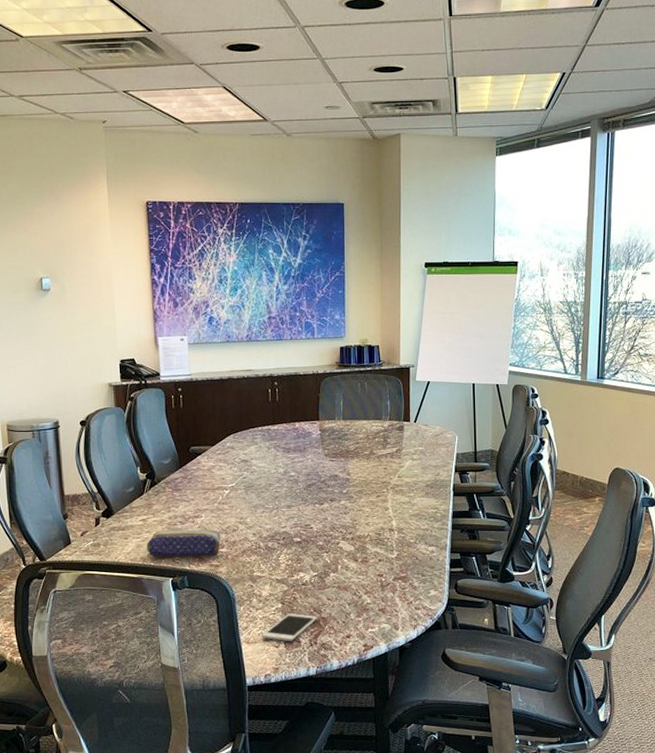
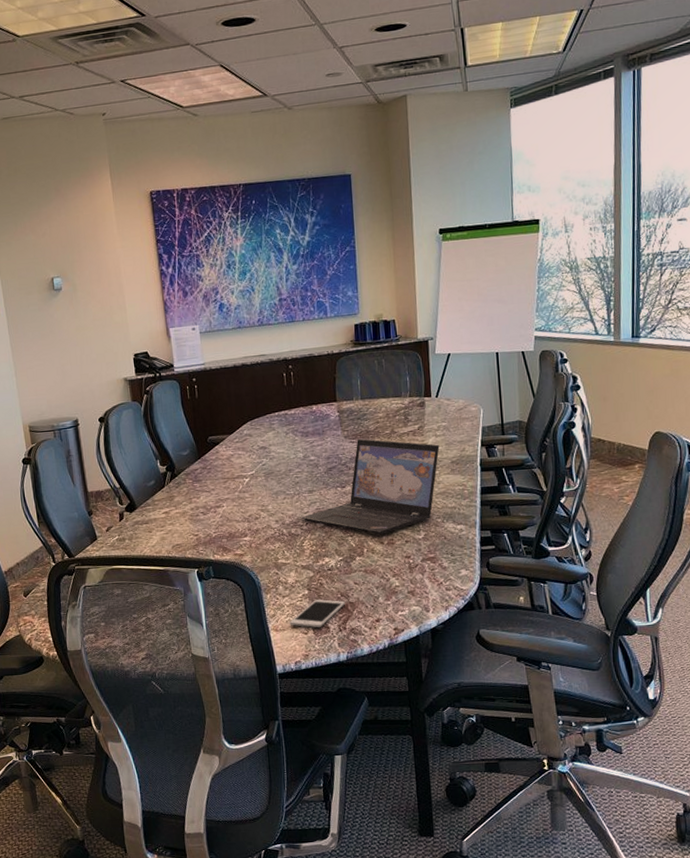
pencil case: present [146,529,221,557] -> none [170,518,244,548]
laptop: none [278,457,416,552] -> present [301,438,440,534]

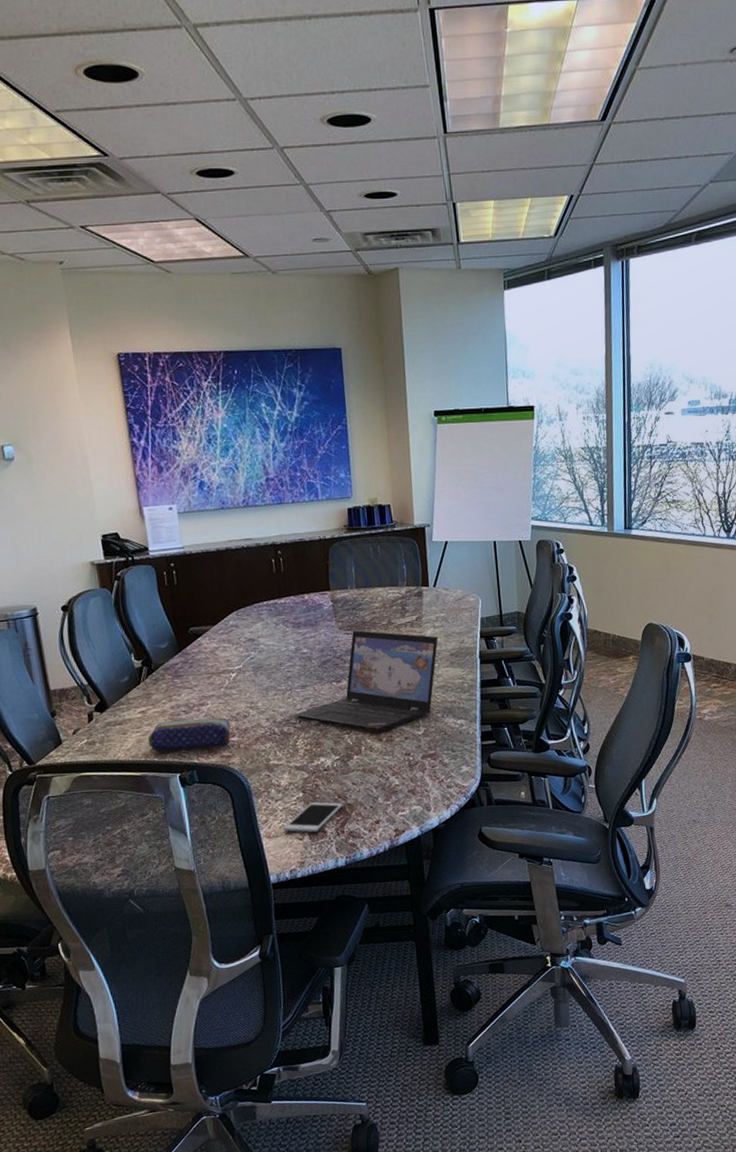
pencil case: none [170,518,244,548] -> present [148,717,231,751]

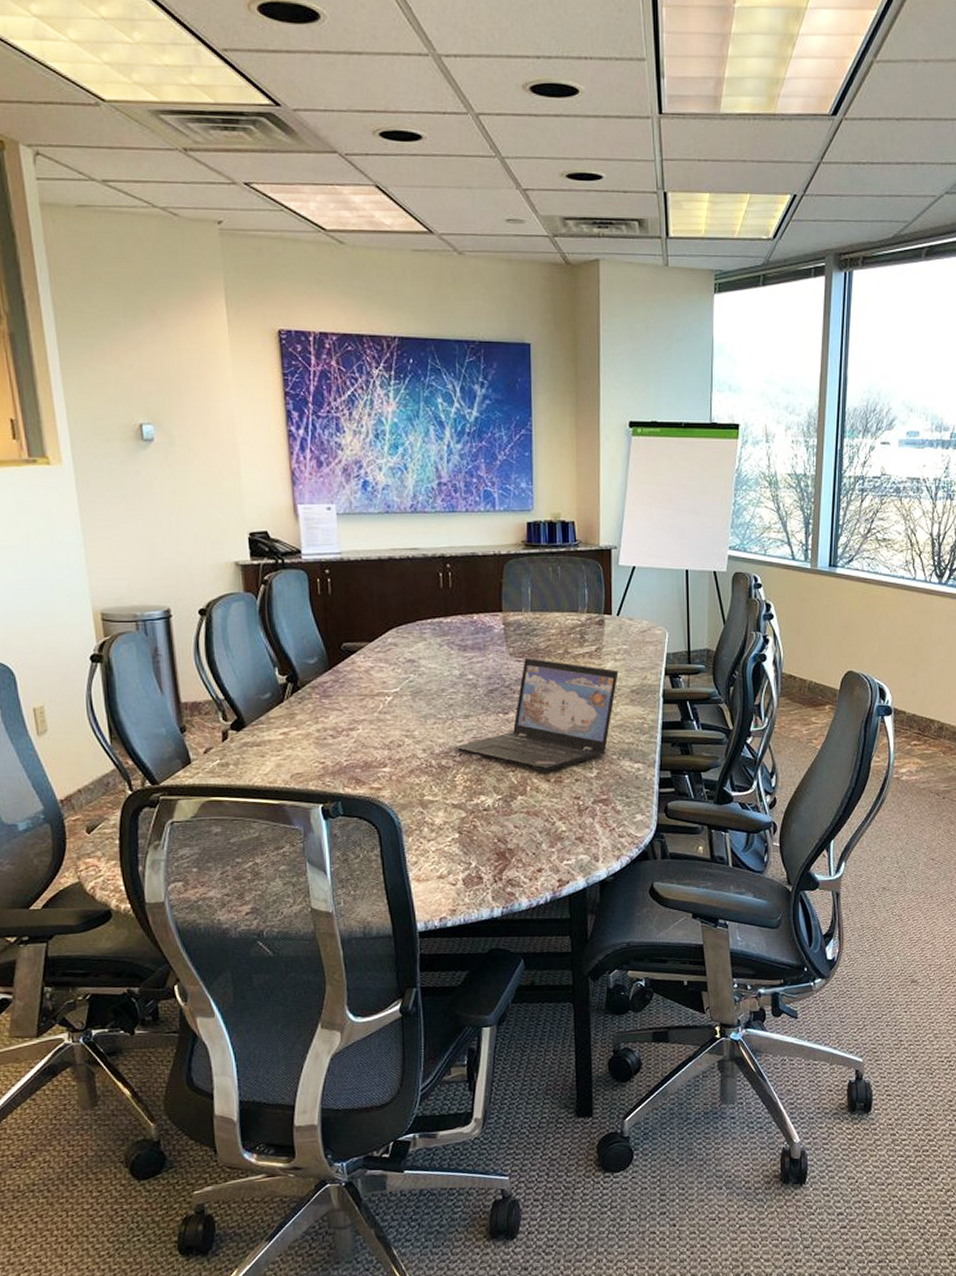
pencil case: present [148,717,231,751] -> none [288,744,382,779]
cell phone: present [283,802,344,833] -> none [435,845,503,879]

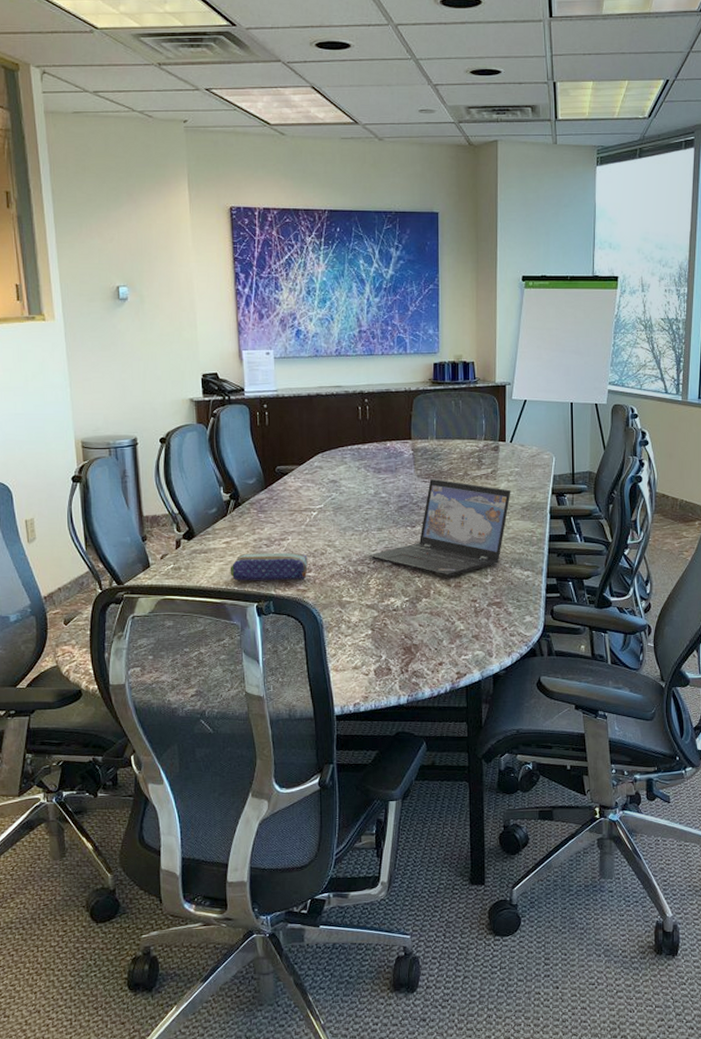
pencil case: none [288,744,382,779] -> present [230,552,308,581]

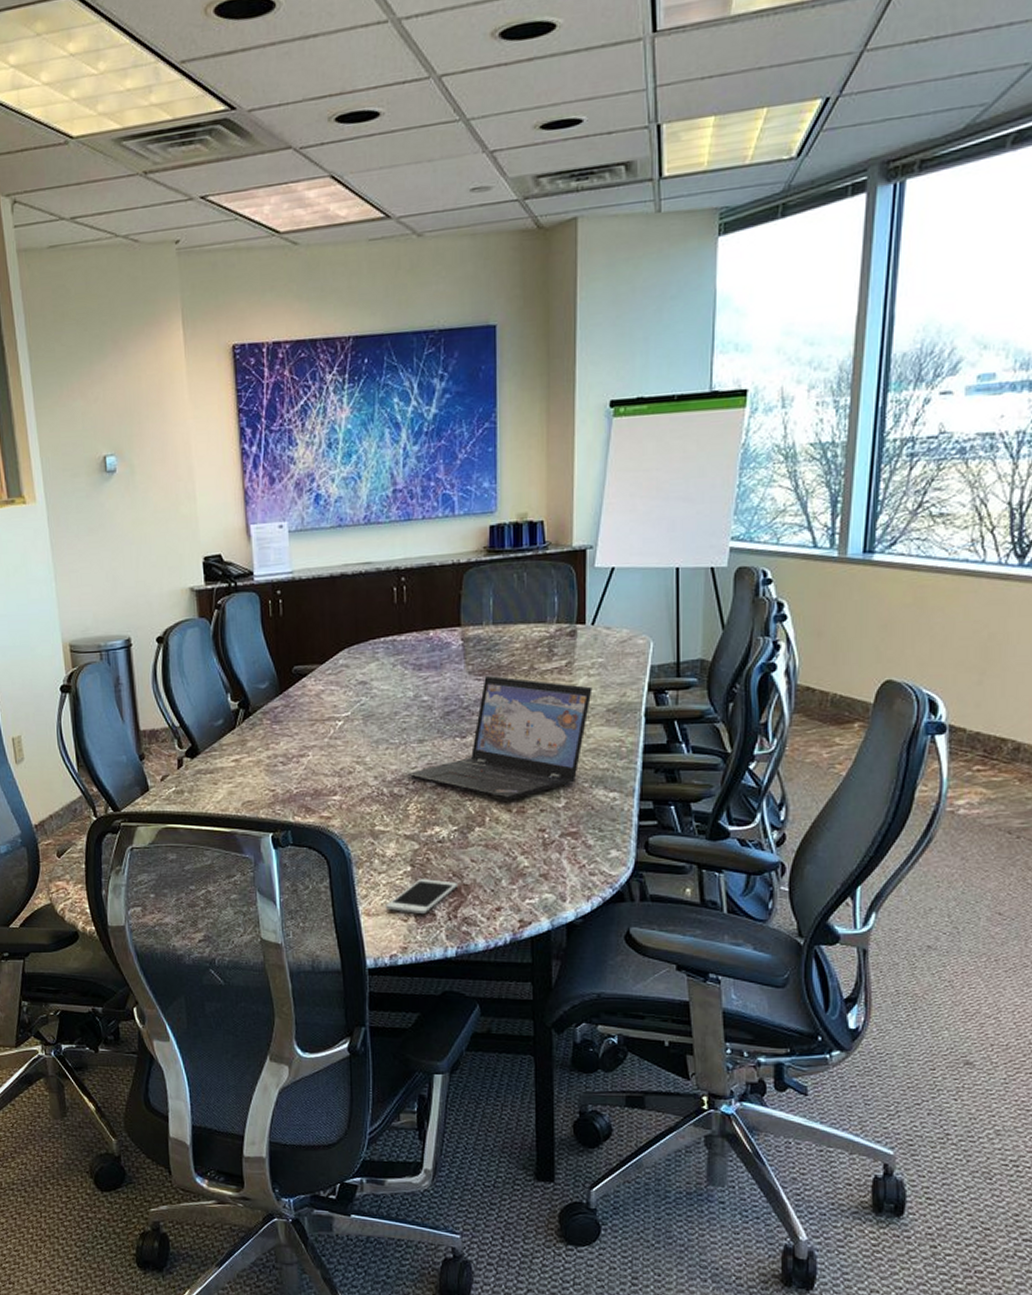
pencil case: present [230,552,308,581] -> none [240,771,333,807]
cell phone: none [350,640,409,670] -> present [385,879,459,915]

